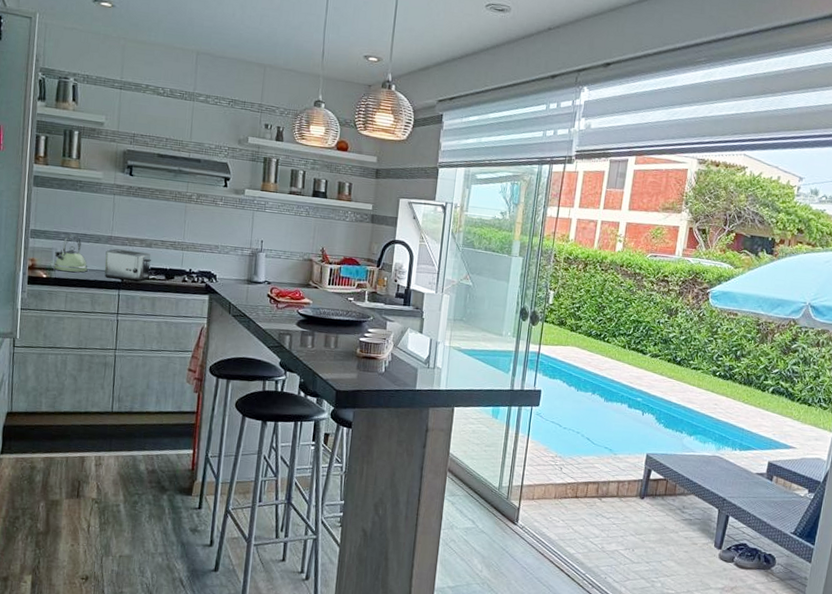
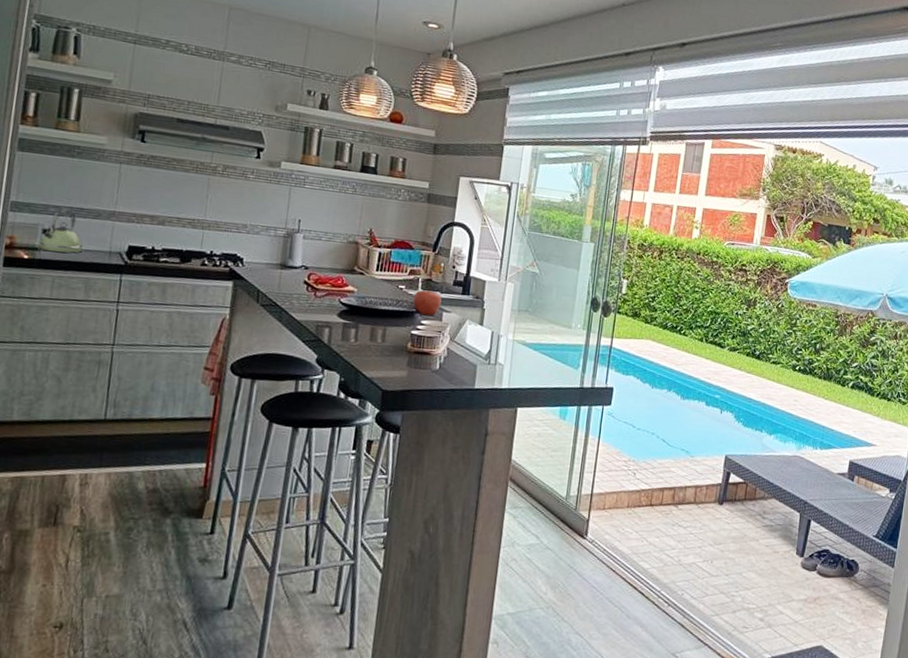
toaster: present [104,249,152,282] -> none [103,226,165,266]
fruit: none [360,299,386,325] -> present [412,287,442,316]

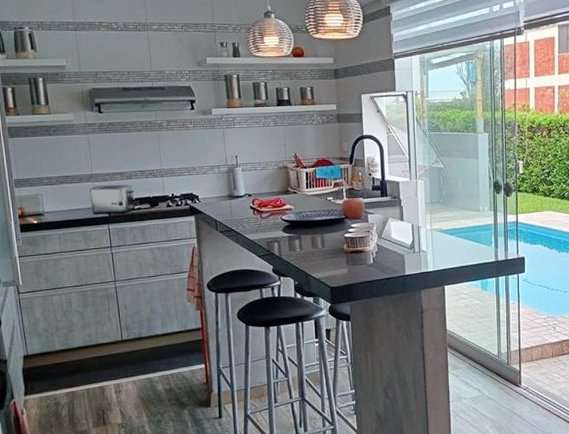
kettle: present [38,208,83,254] -> none [41,178,75,215]
toaster: none [103,226,165,266] -> present [89,184,135,215]

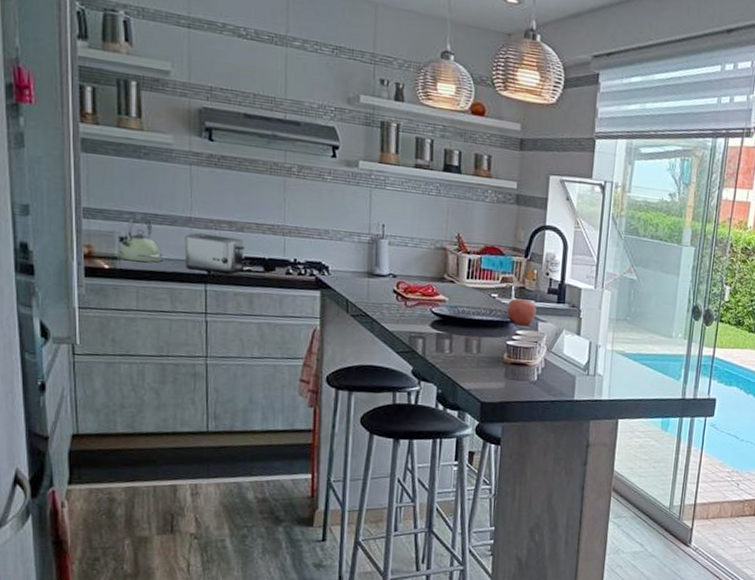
kettle: none [41,178,75,215] -> present [117,214,163,263]

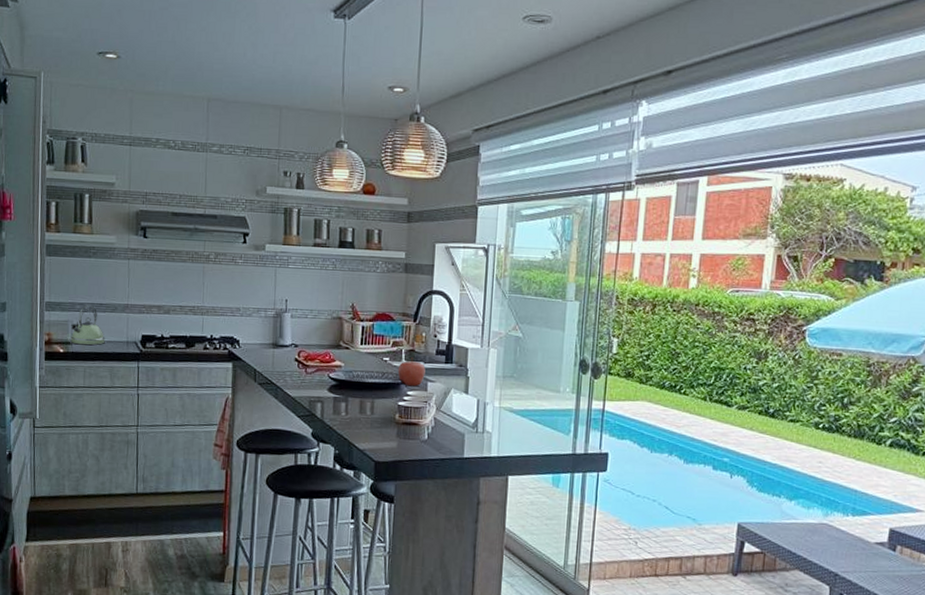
toaster: present [184,233,246,275] -> none [122,317,171,352]

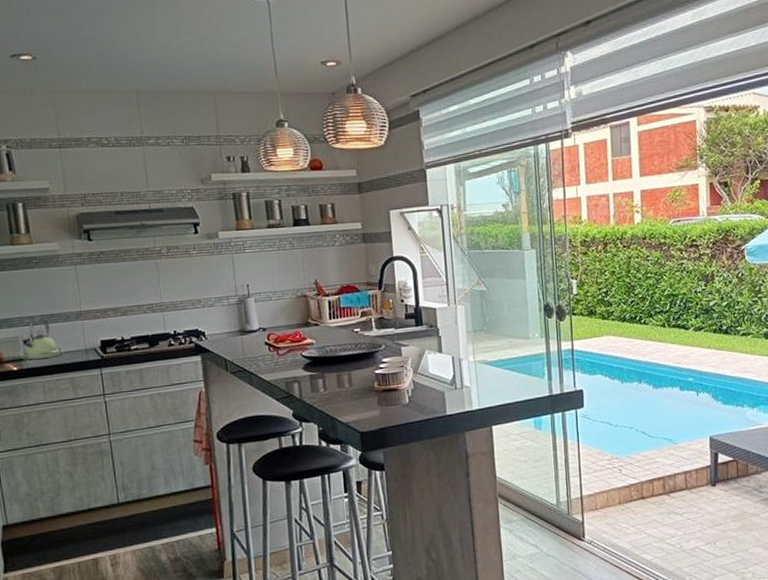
fruit: present [397,357,426,387] -> none [370,325,398,354]

